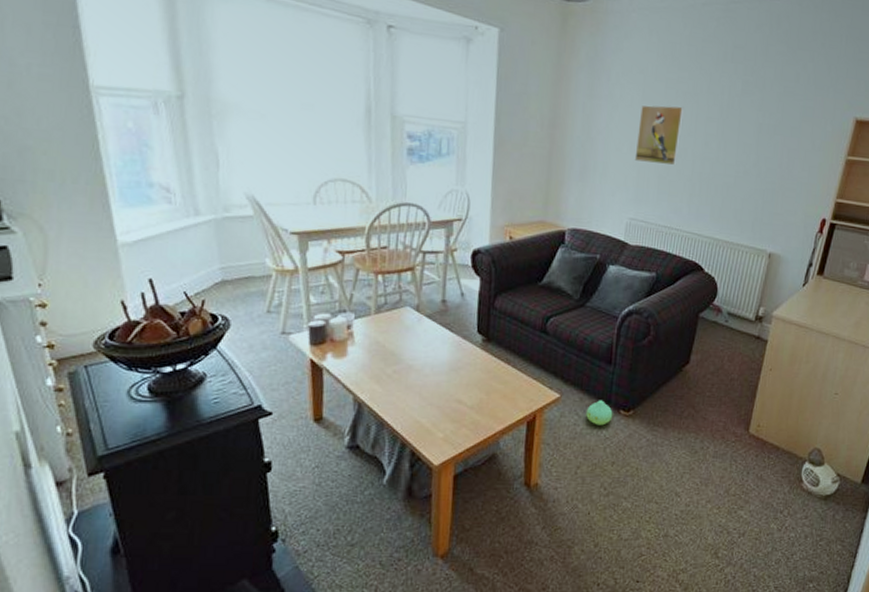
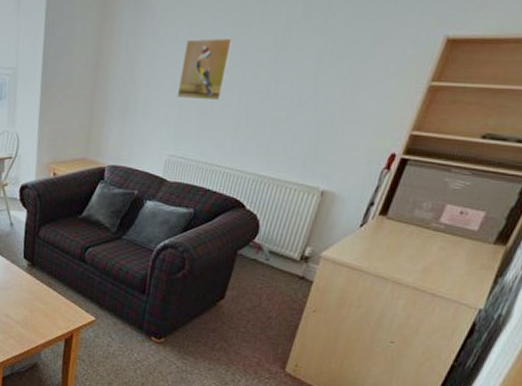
plush toy: present [586,400,613,426] -> none [119,326,145,349]

